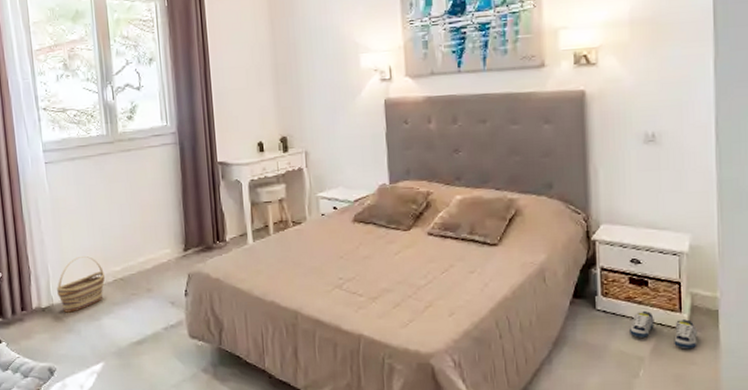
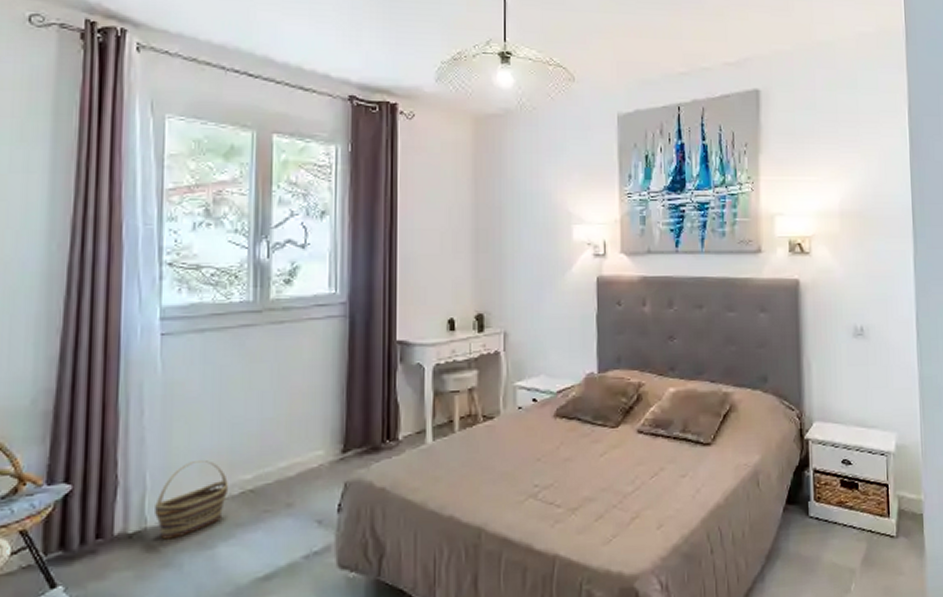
shoe: present [630,310,698,349] -> none [841,516,905,558]

